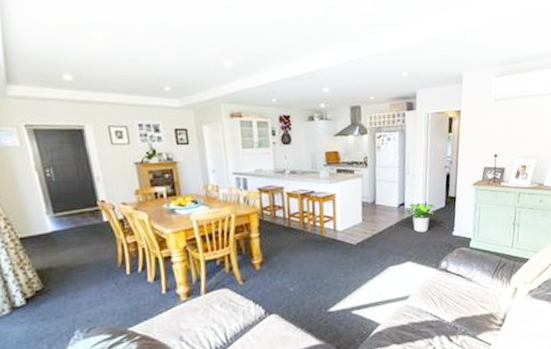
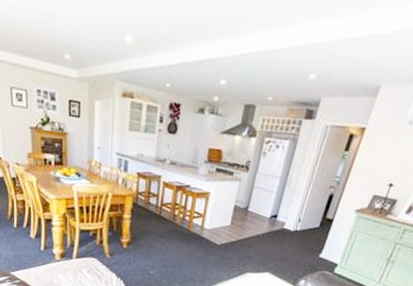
potted plant: present [407,203,437,233] -> none [278,217,309,248]

